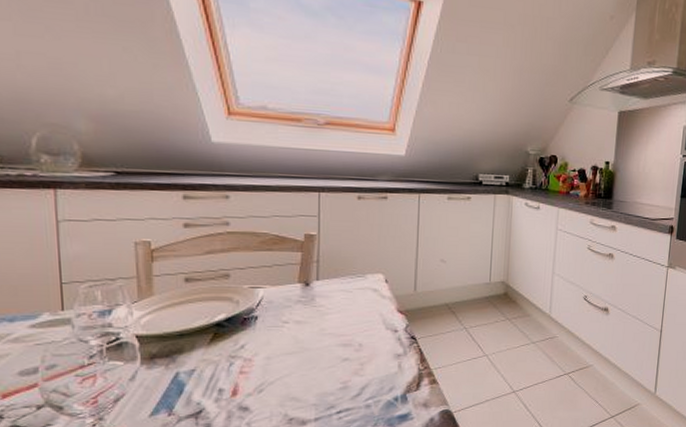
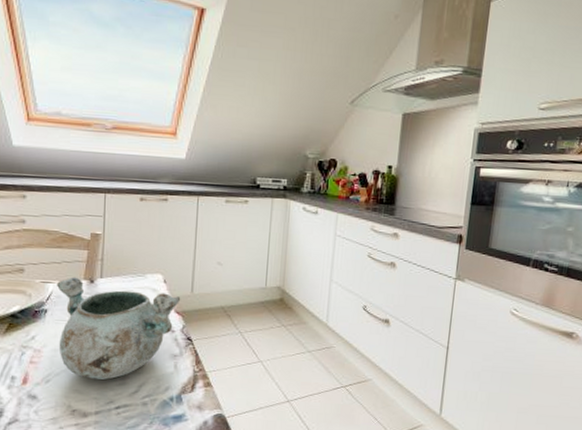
decorative bowl: none [268,280,404,385] -> present [57,277,181,380]

